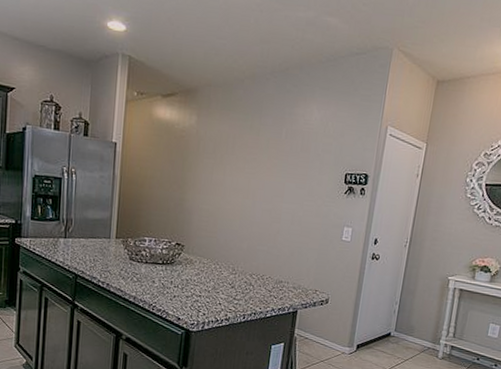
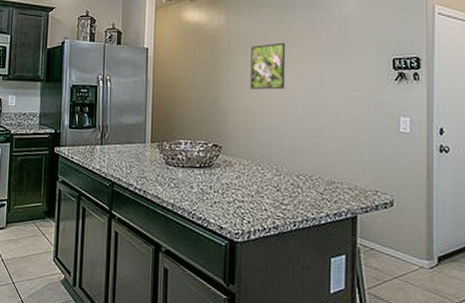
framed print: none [215,149,253,195] -> present [250,42,286,90]

